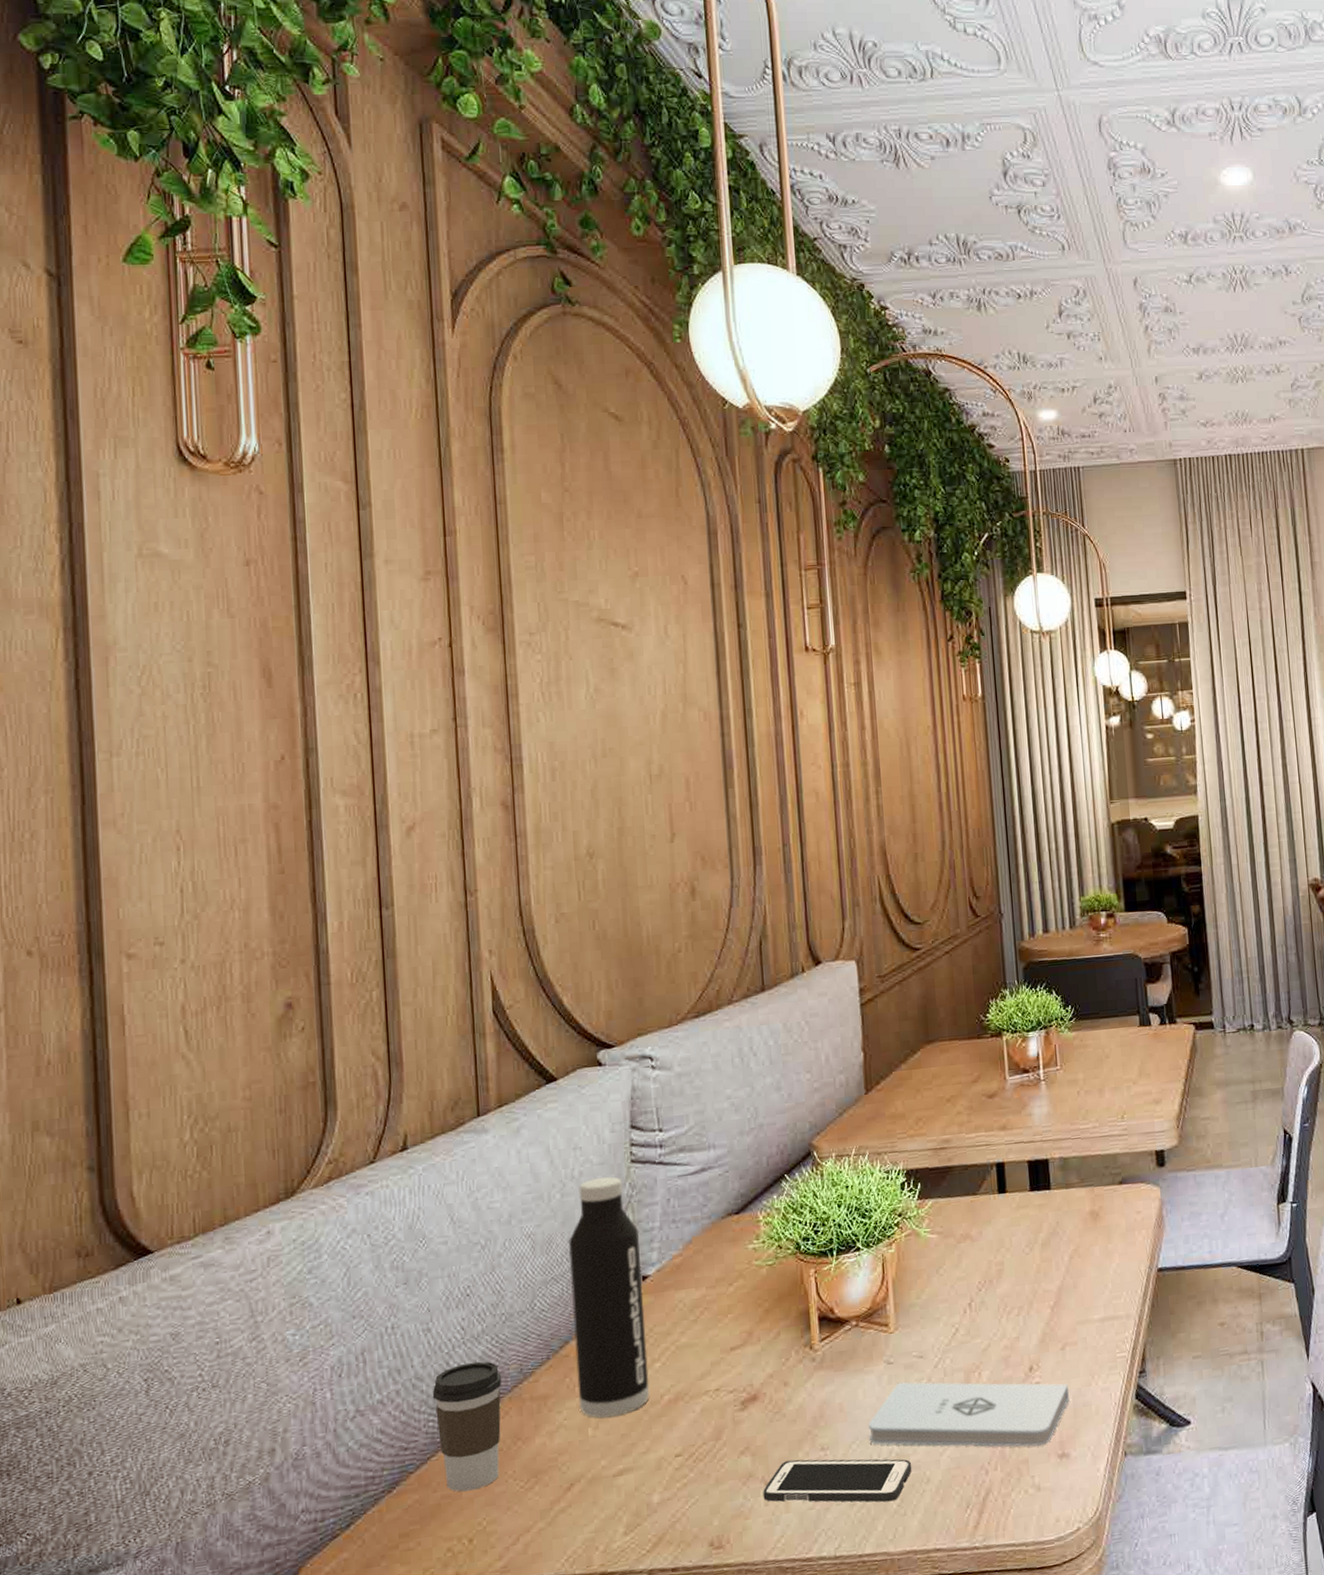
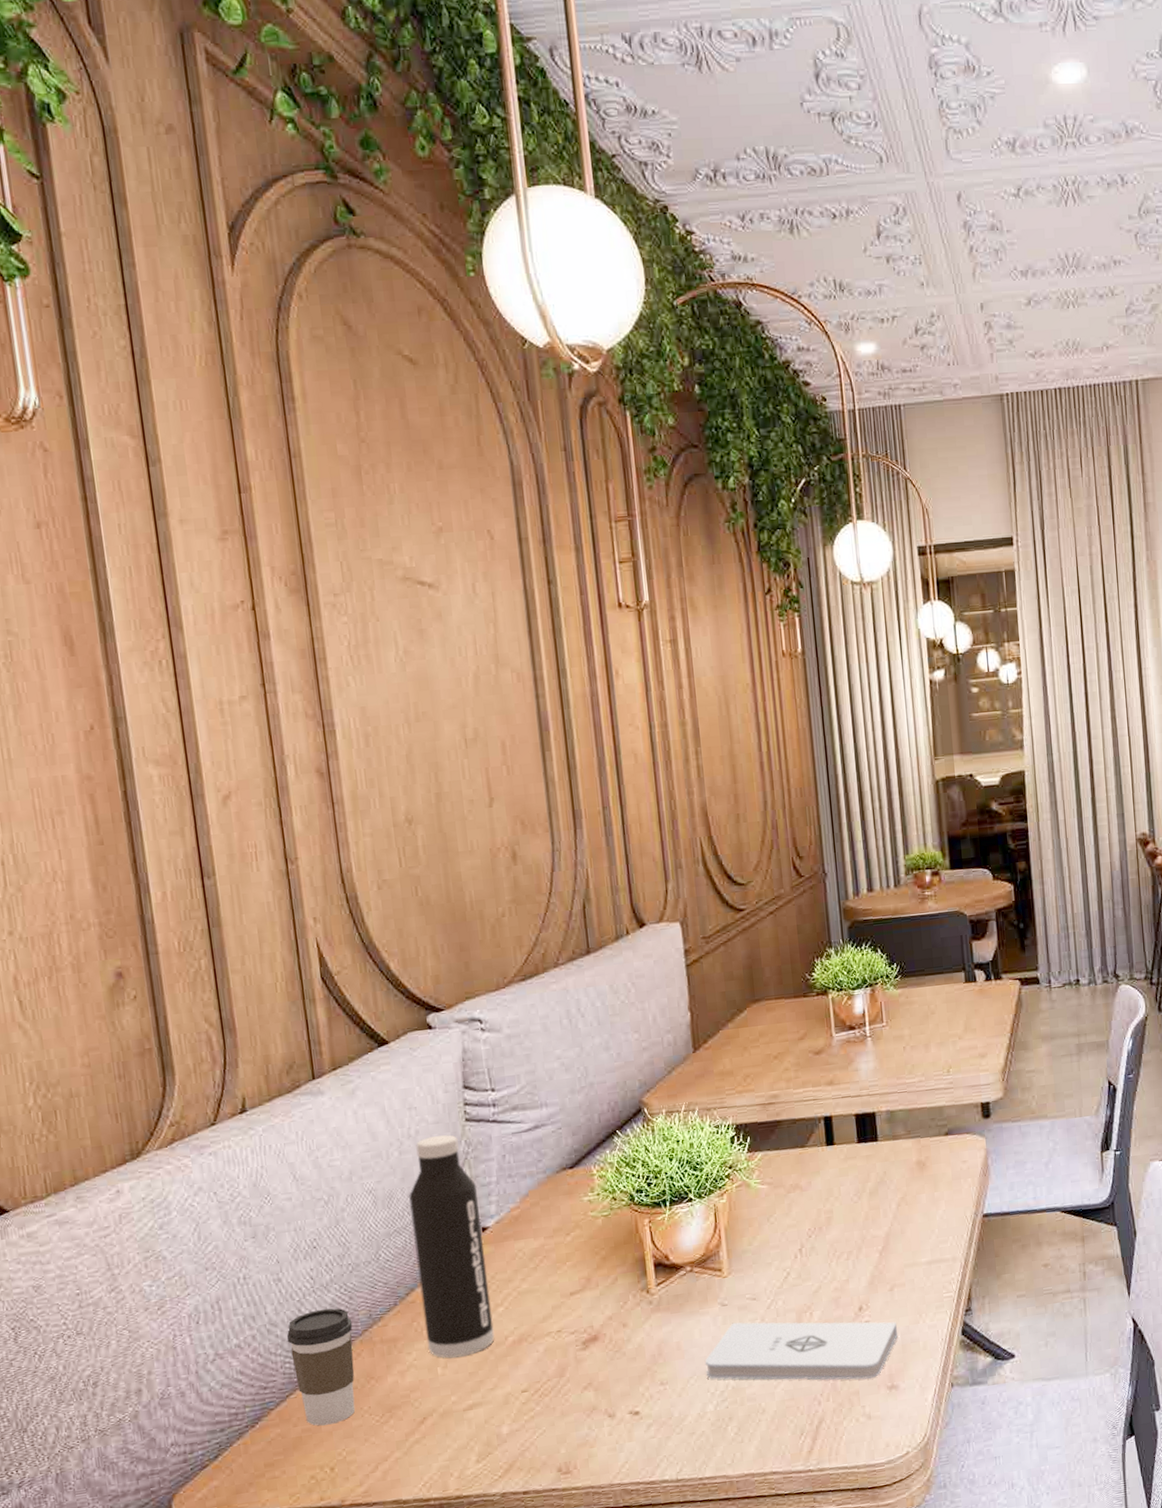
cell phone: present [763,1459,912,1502] -> none [606,1392,748,1432]

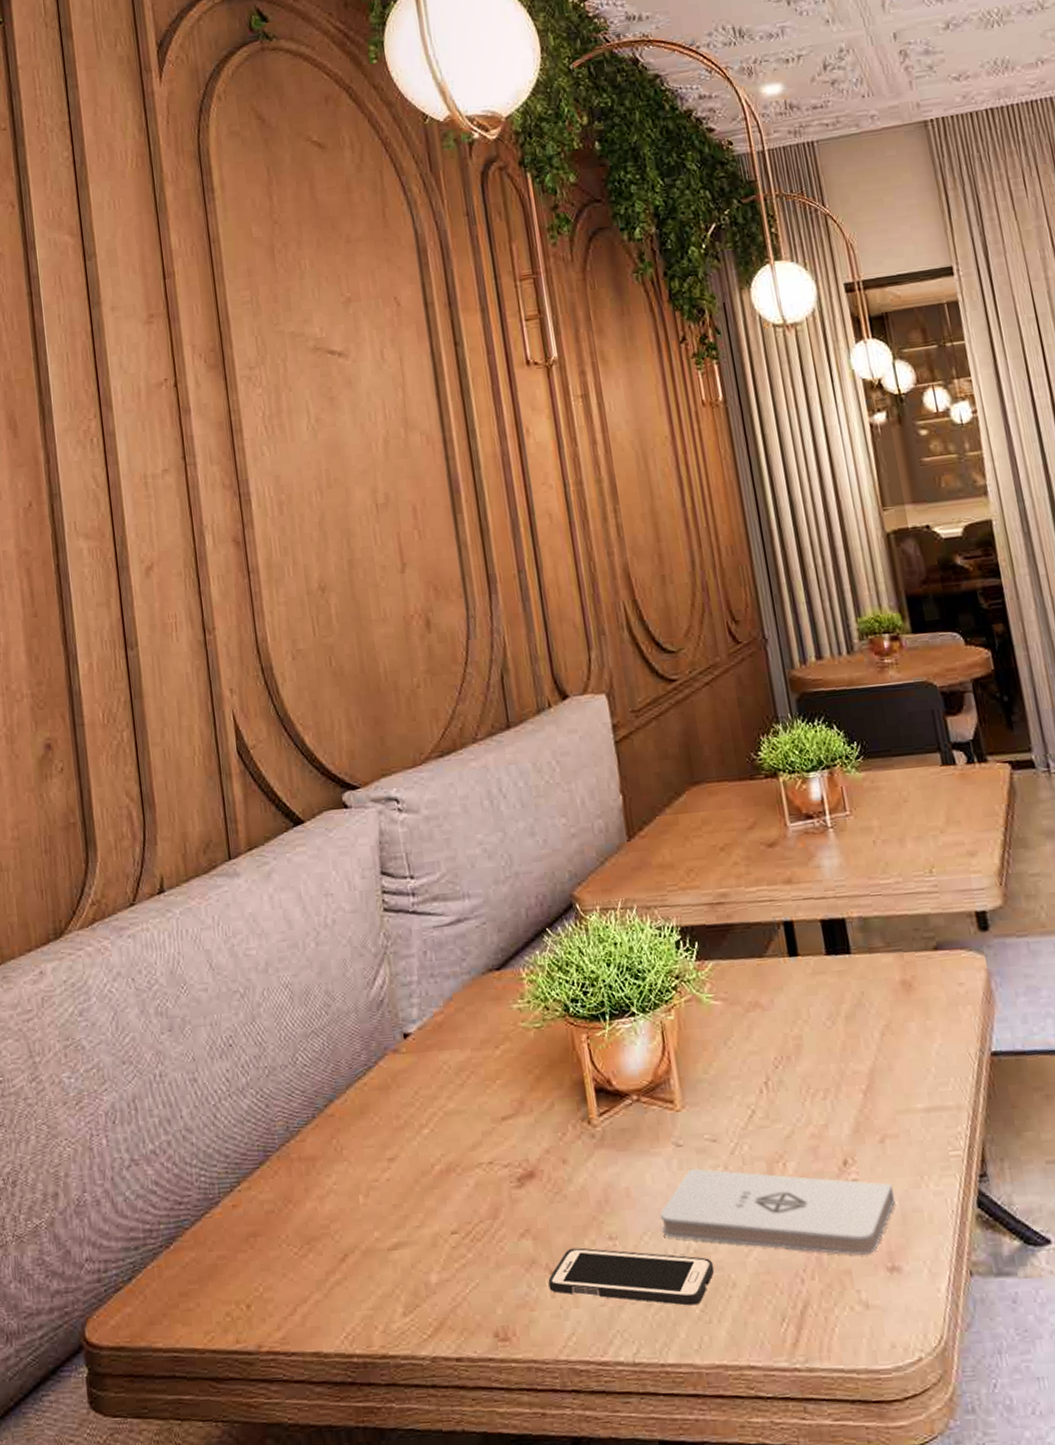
coffee cup: present [286,1308,355,1426] -> none [202,1116,272,1253]
water bottle: present [409,1135,495,1358] -> none [326,926,420,1185]
cell phone: none [606,1392,748,1432] -> present [548,1247,715,1306]

